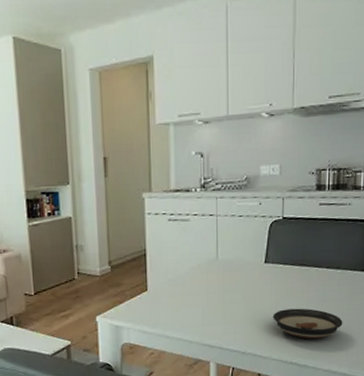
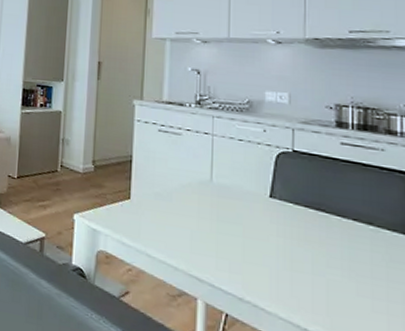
saucer: present [273,308,343,339] -> none [280,257,380,309]

